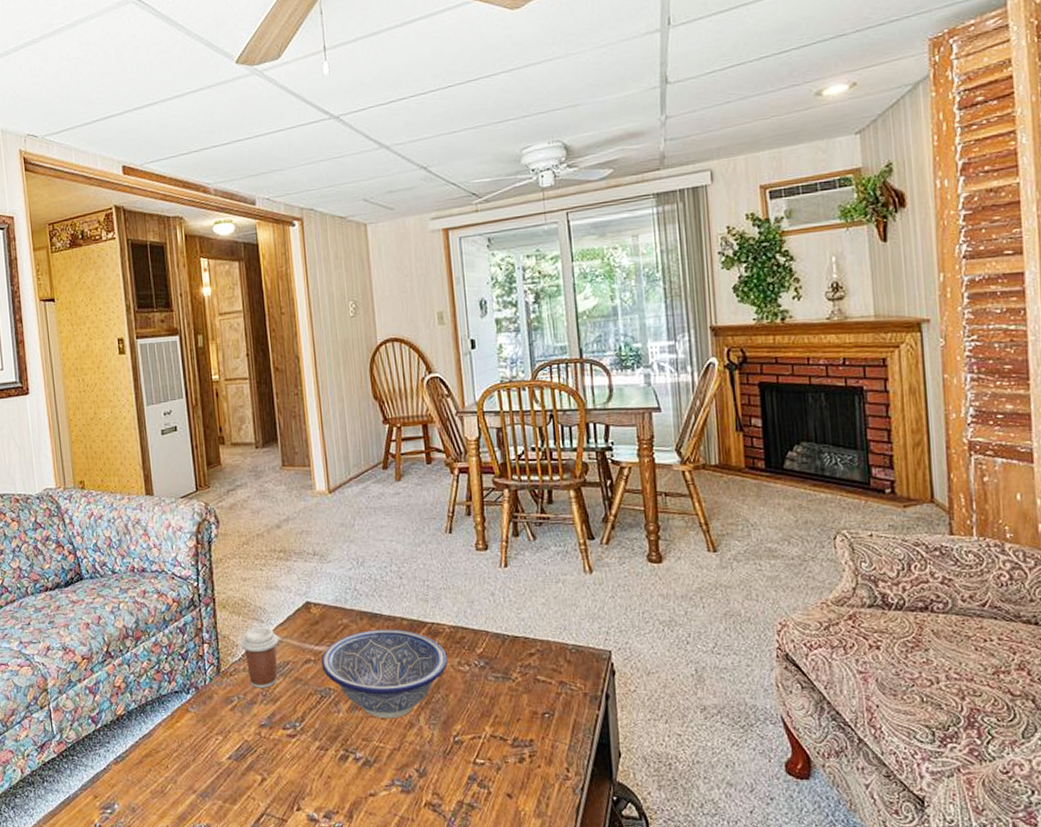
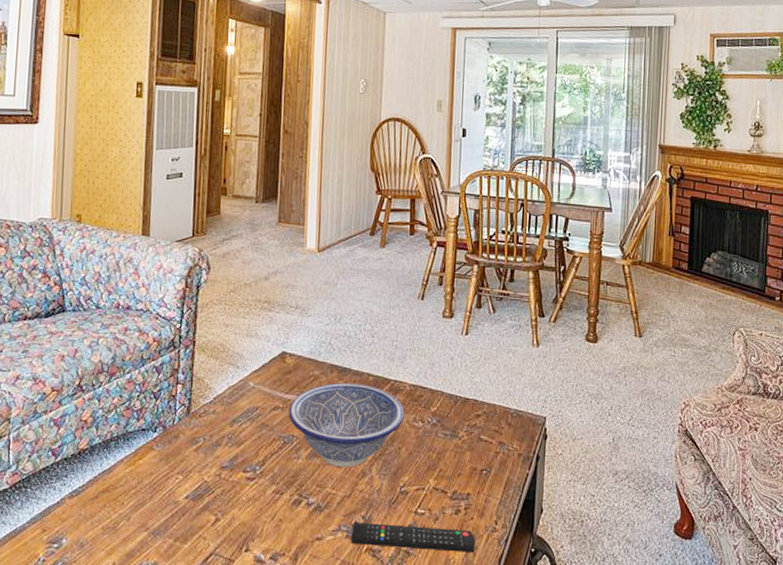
coffee cup: present [241,627,279,688] -> none [214,372,251,431]
remote control: none [406,775,547,803] -> present [351,522,475,552]

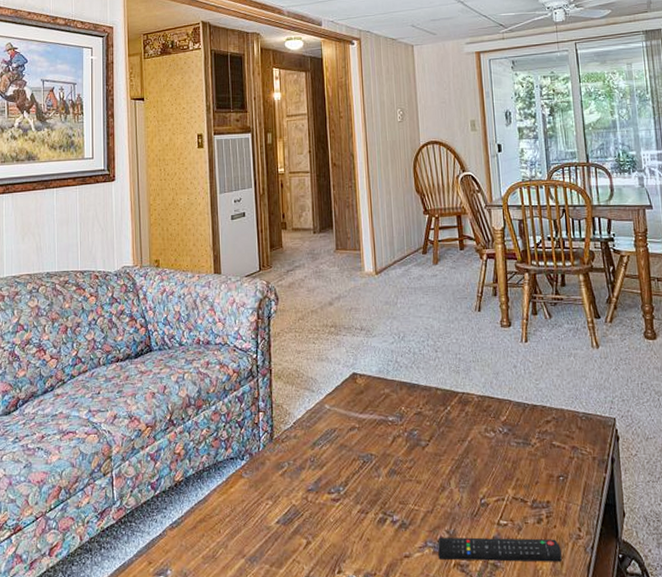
decorative bowl: present [288,383,405,468] -> none [364,398,476,483]

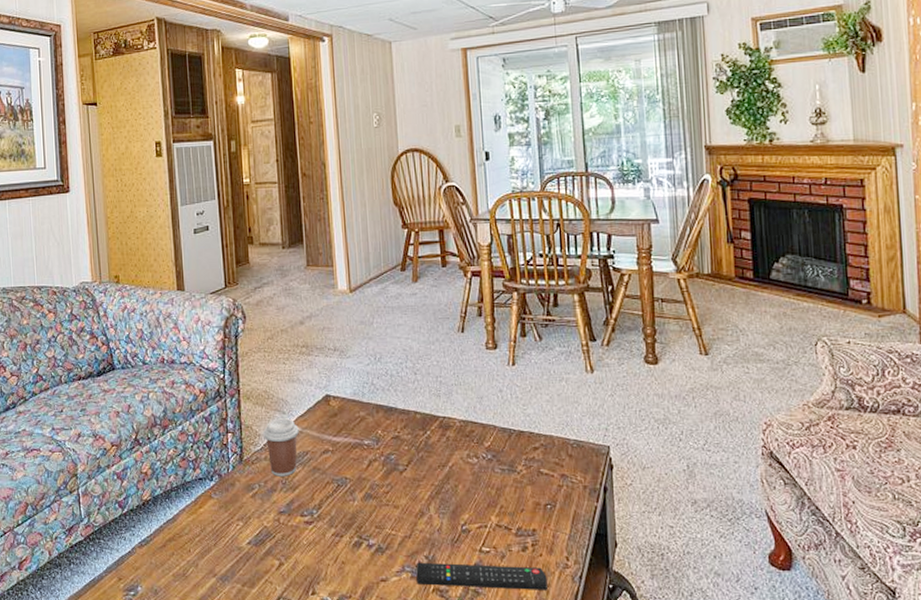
coffee cup: none [293,396,327,454] -> present [263,418,299,477]

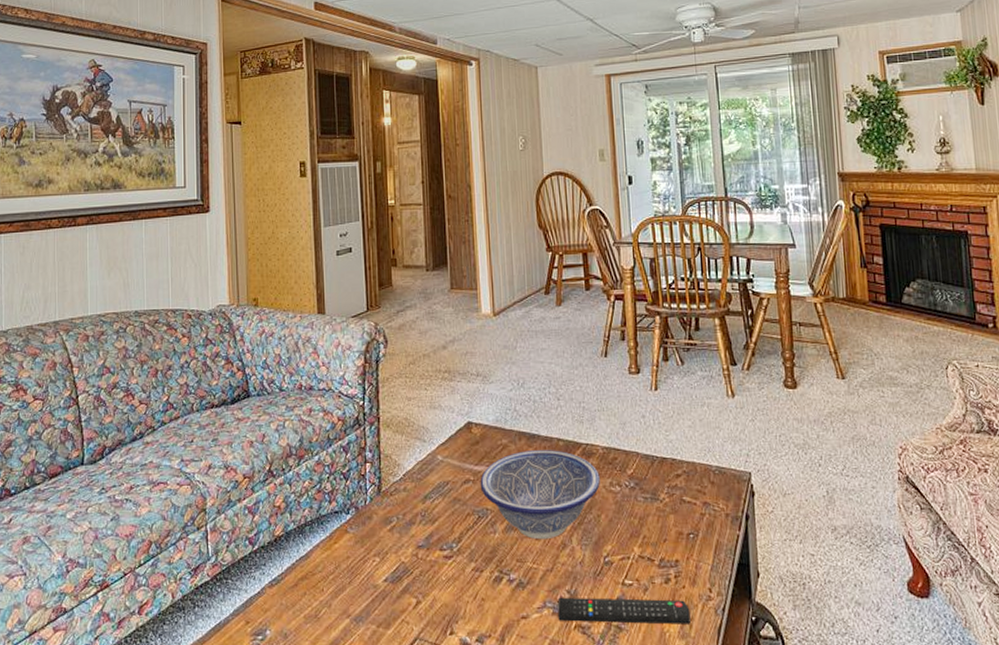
coffee cup: present [263,418,299,477] -> none [403,447,440,508]
decorative bowl: none [339,422,457,508] -> present [480,450,600,540]

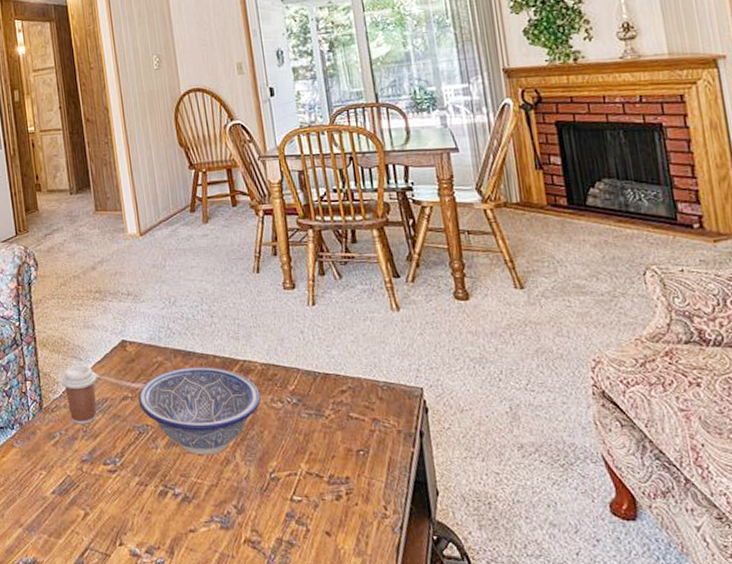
coffee cup: none [403,447,440,508] -> present [61,365,97,424]
remote control: present [558,597,691,625] -> none [225,512,366,542]

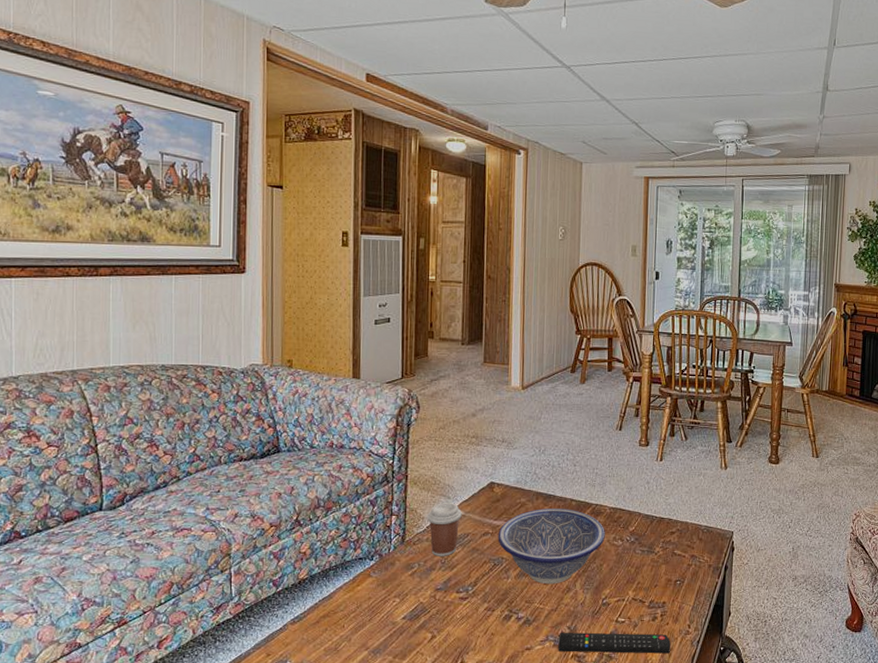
remote control: none [225,512,366,542] -> present [558,632,671,654]

